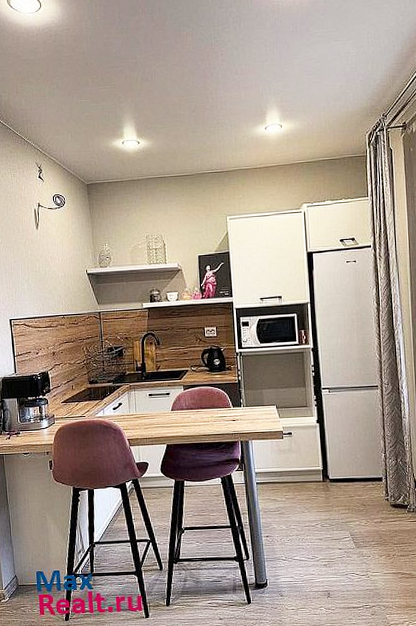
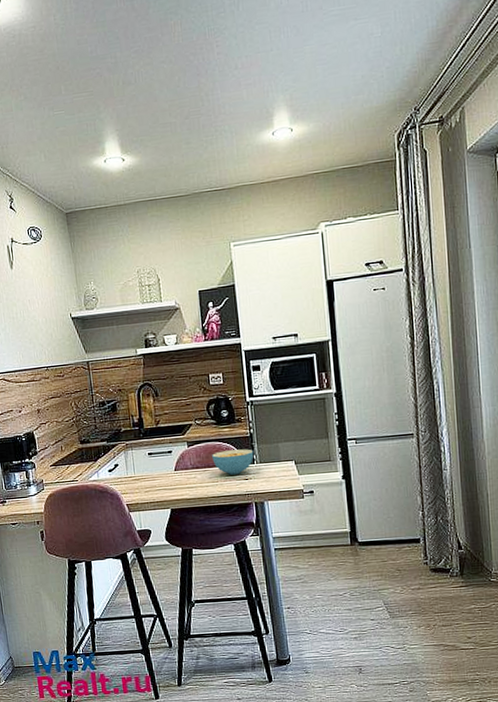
cereal bowl: none [205,393,241,416] -> present [212,449,254,475]

